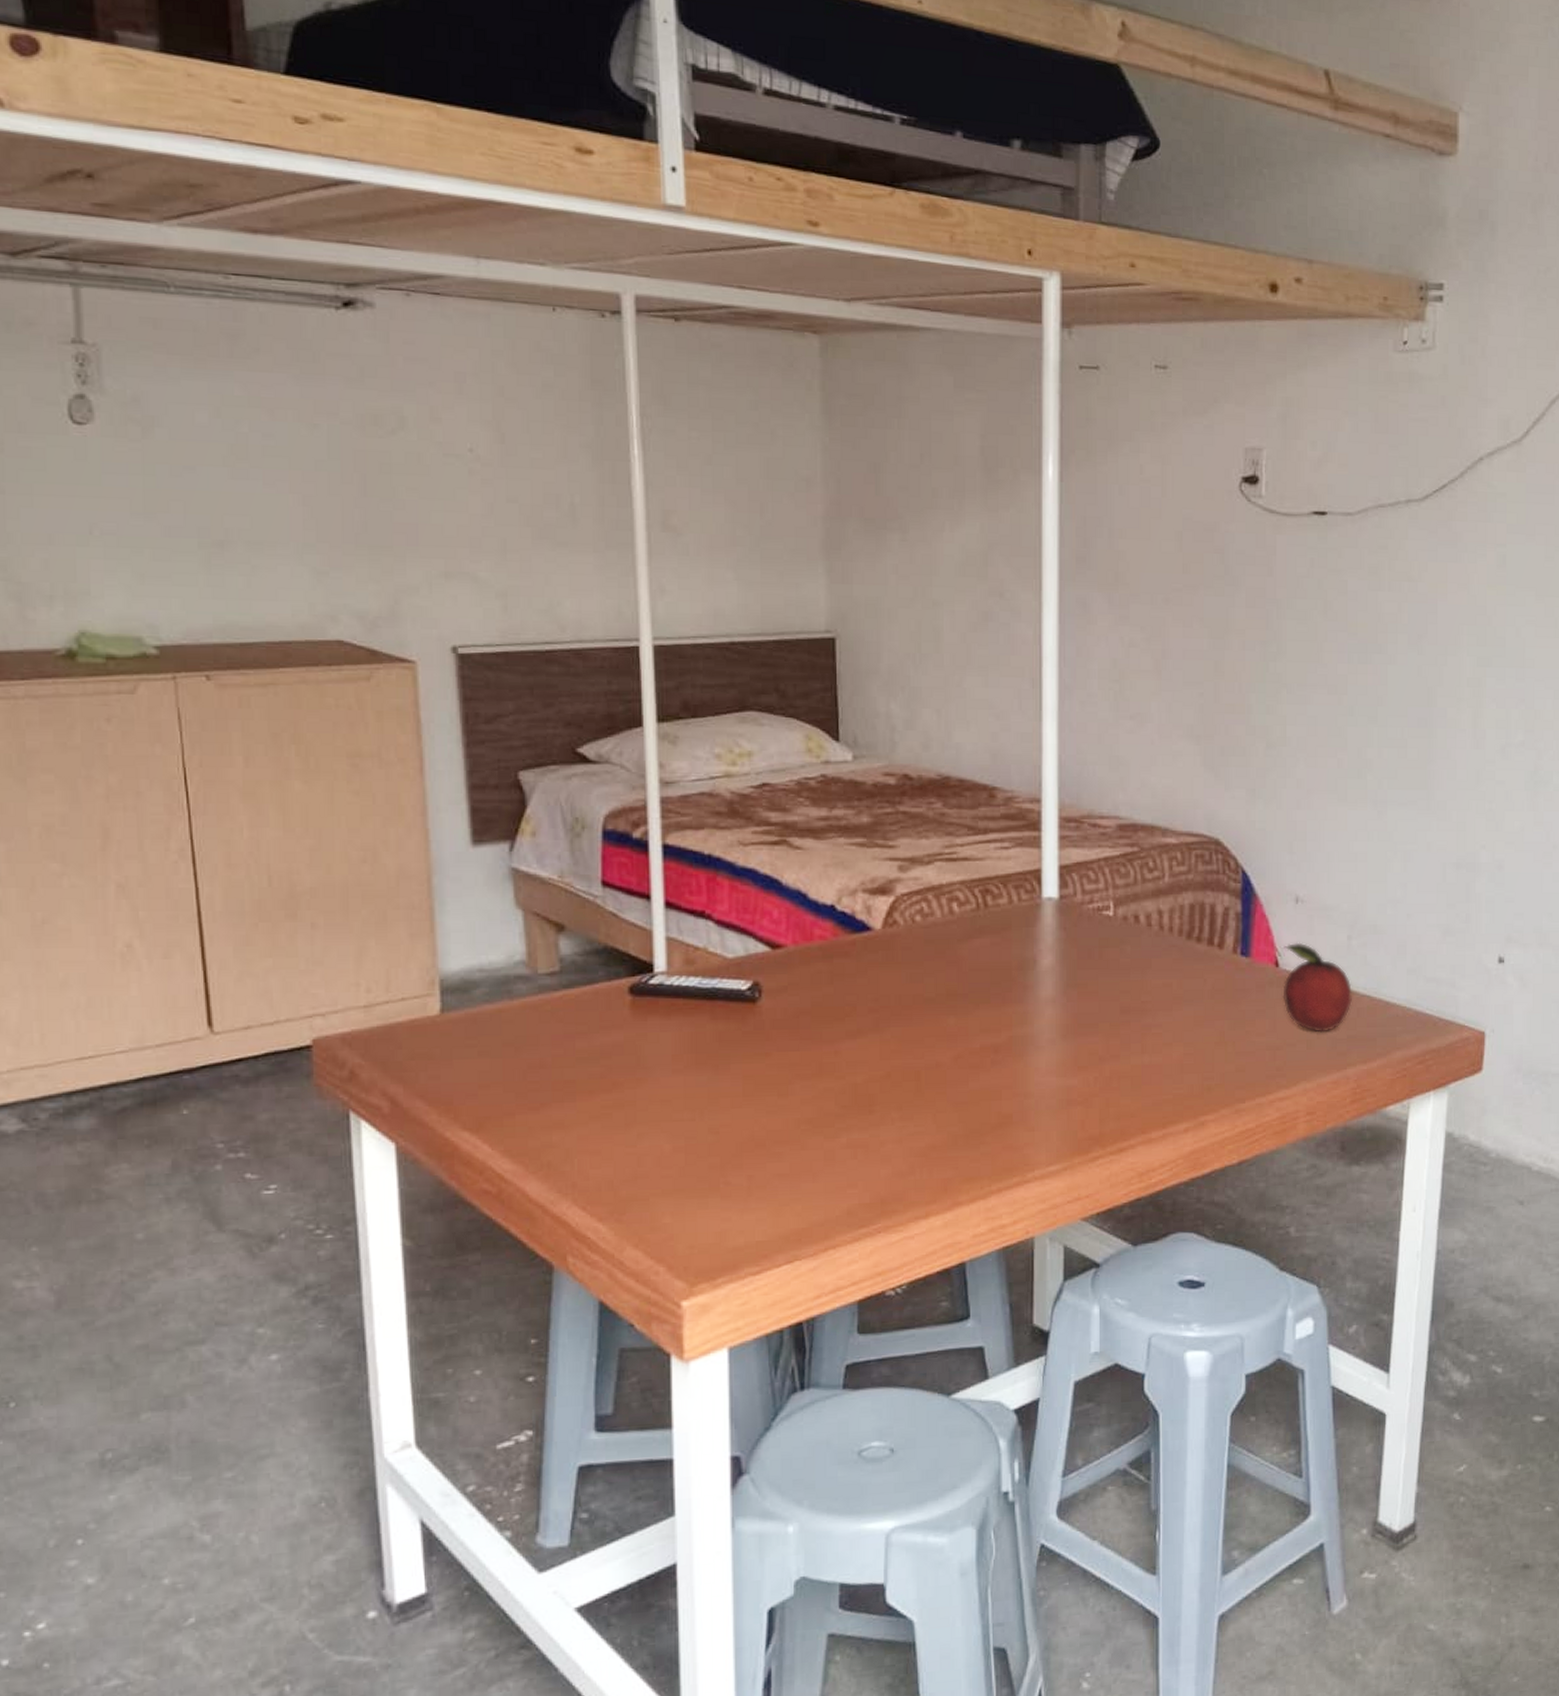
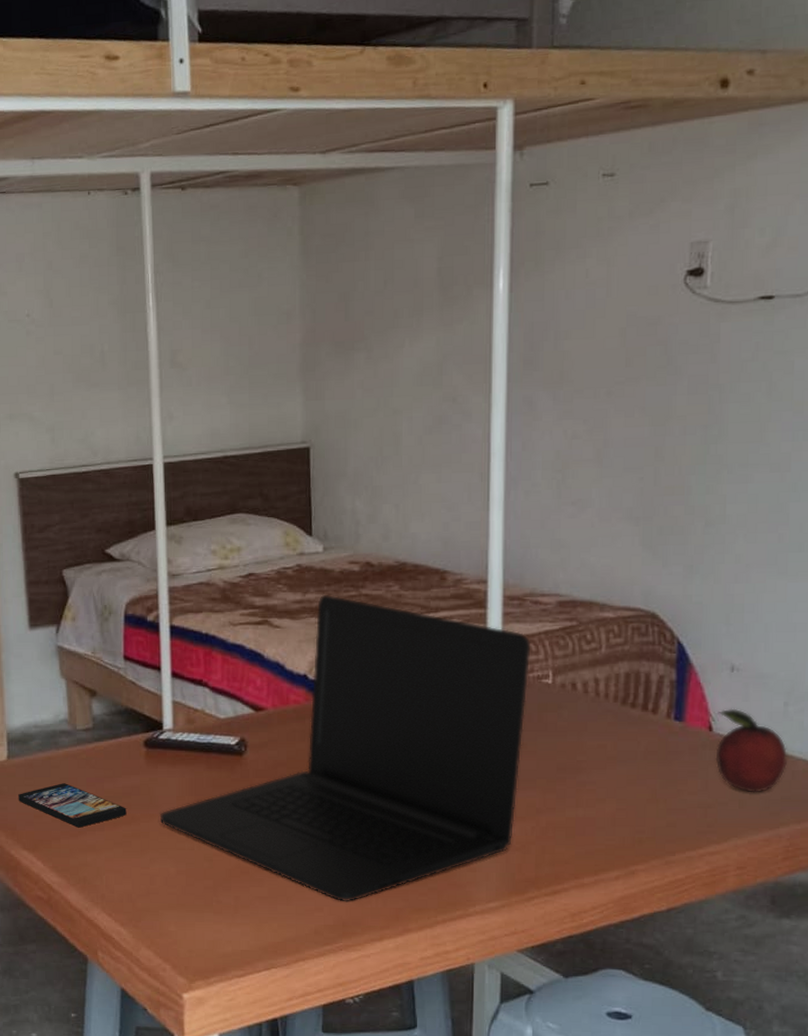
smartphone: none [456,1042,606,1099] -> present [18,783,127,828]
laptop: none [649,812,1090,1175] -> present [159,595,531,902]

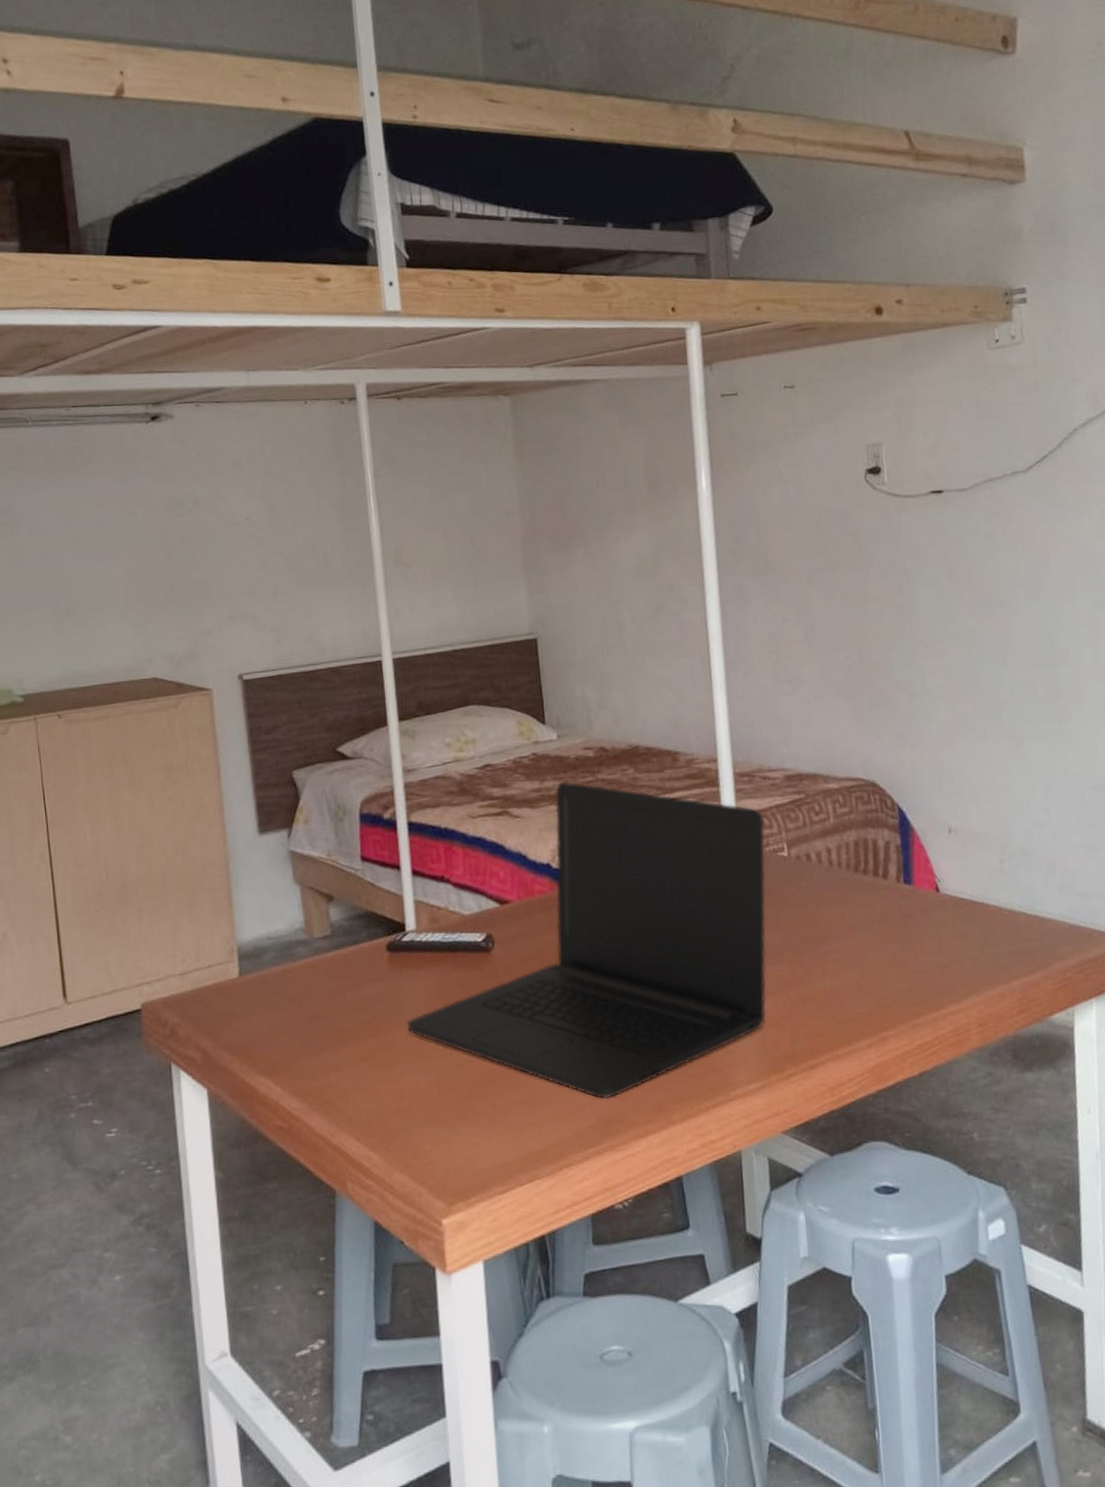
smartphone: present [18,783,127,828] -> none [252,997,372,1045]
fruit: present [715,708,787,793] -> none [940,868,1010,950]

